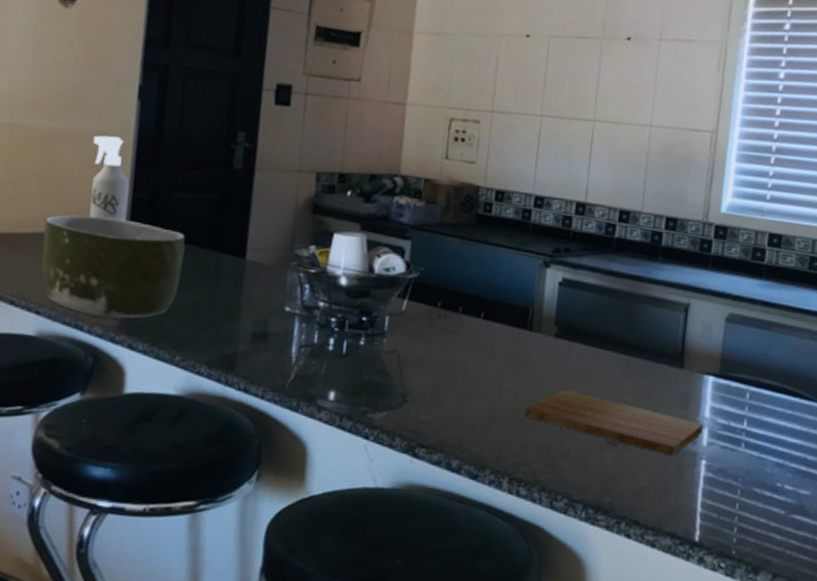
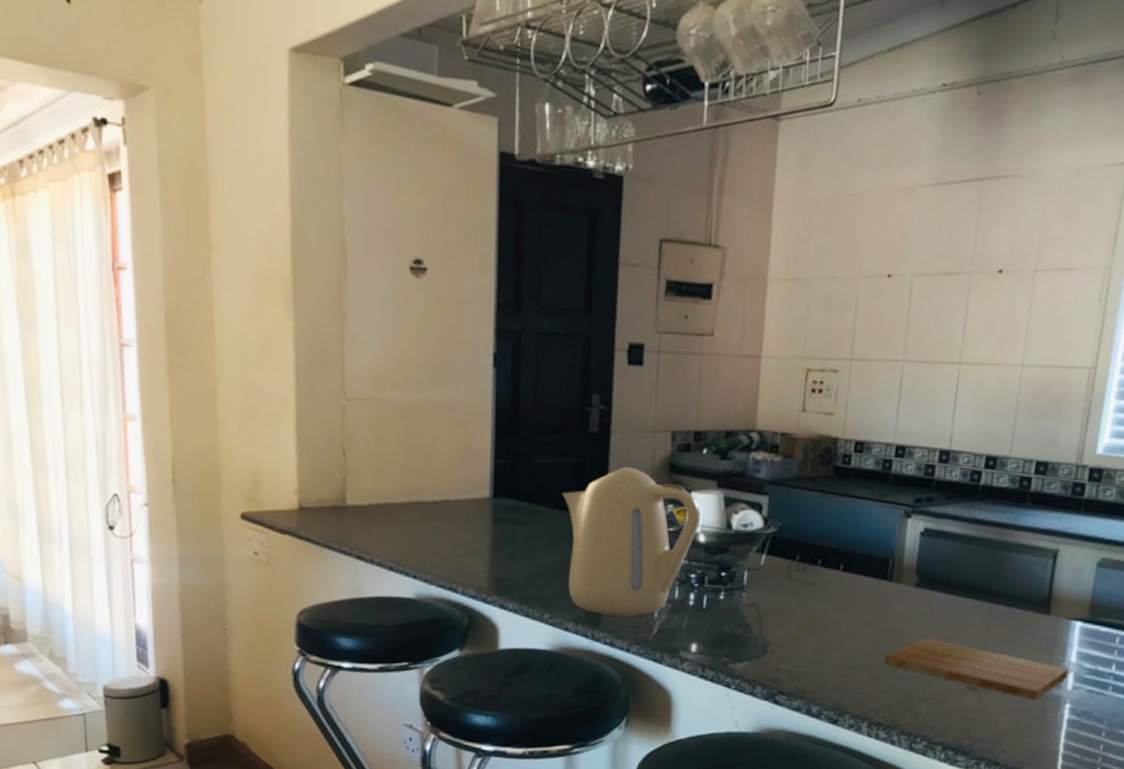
bowl: present [42,215,186,319] -> none [414,483,548,580]
spray bottle: present [89,135,130,221] -> none [453,405,491,488]
kettle: none [202,205,343,361] -> present [562,466,701,617]

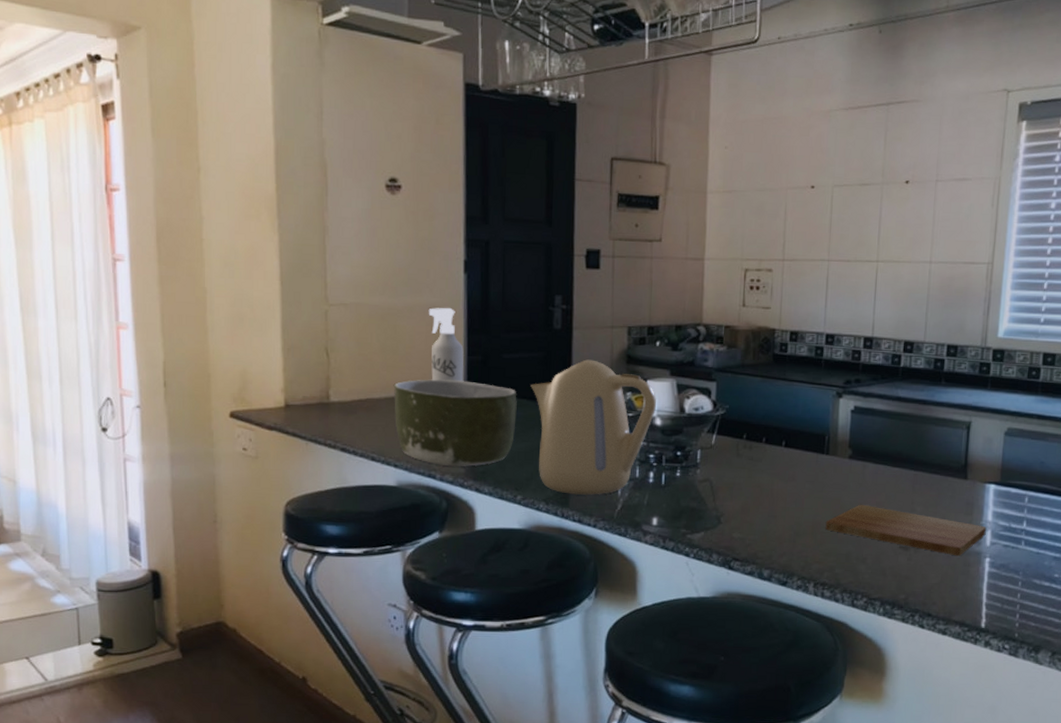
bowl: none [414,483,548,580] -> present [393,379,517,466]
spray bottle: none [453,405,491,488] -> present [428,307,464,382]

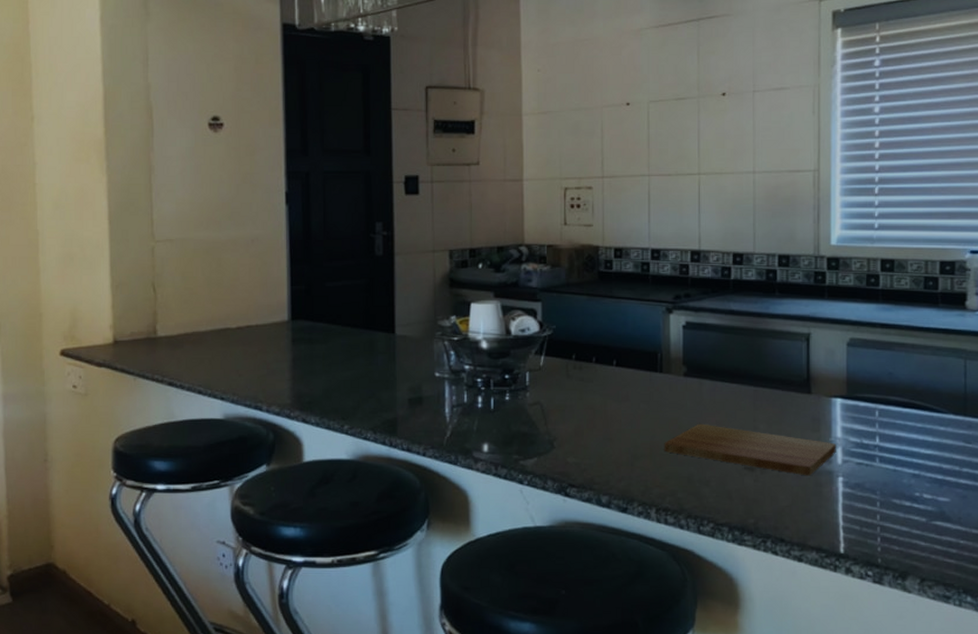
bowl: present [393,379,517,466] -> none [218,310,341,397]
spray bottle: present [428,307,464,382] -> none [251,238,288,312]
kettle: present [530,359,656,495] -> none [354,284,481,422]

